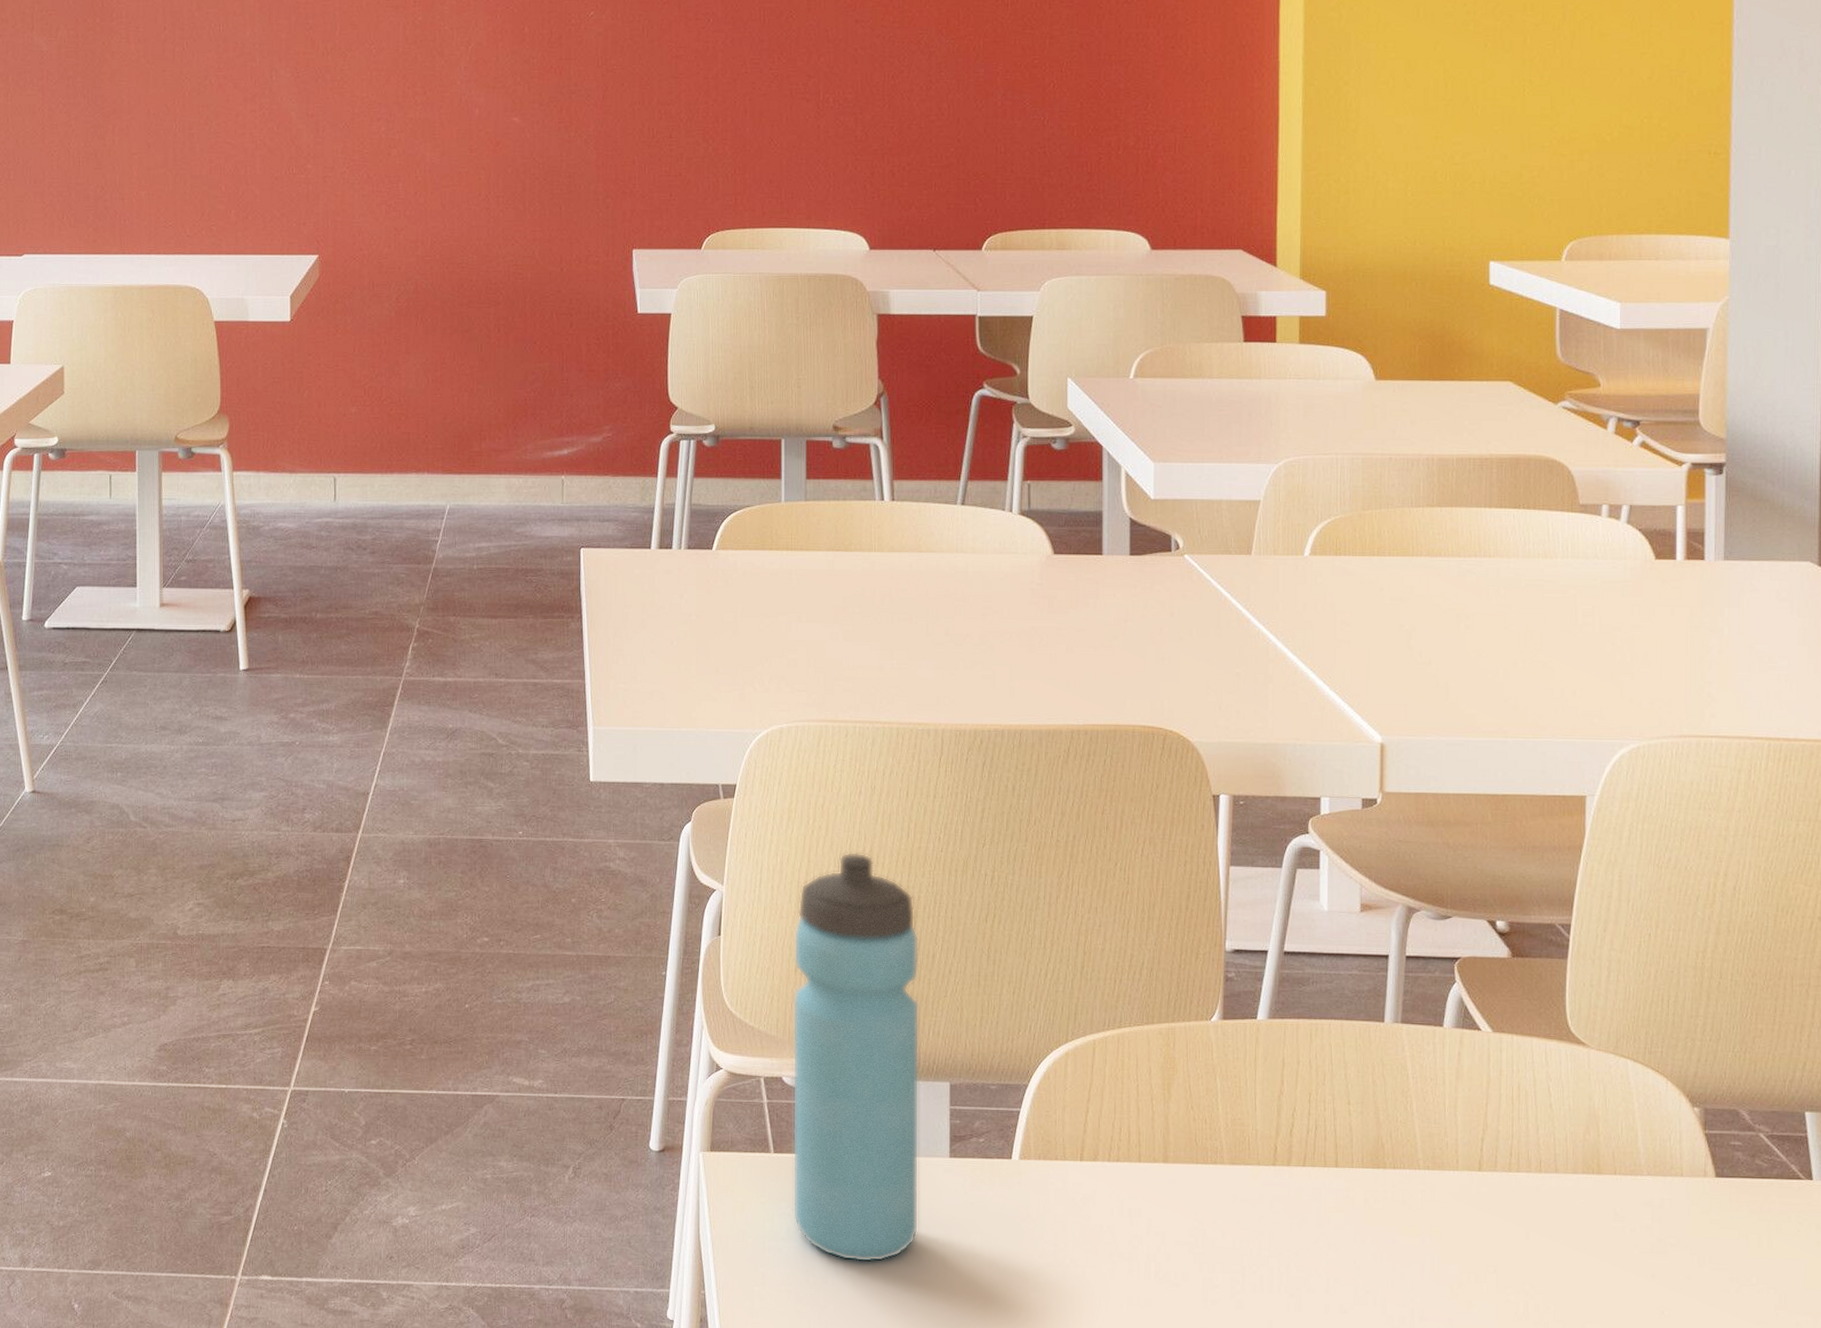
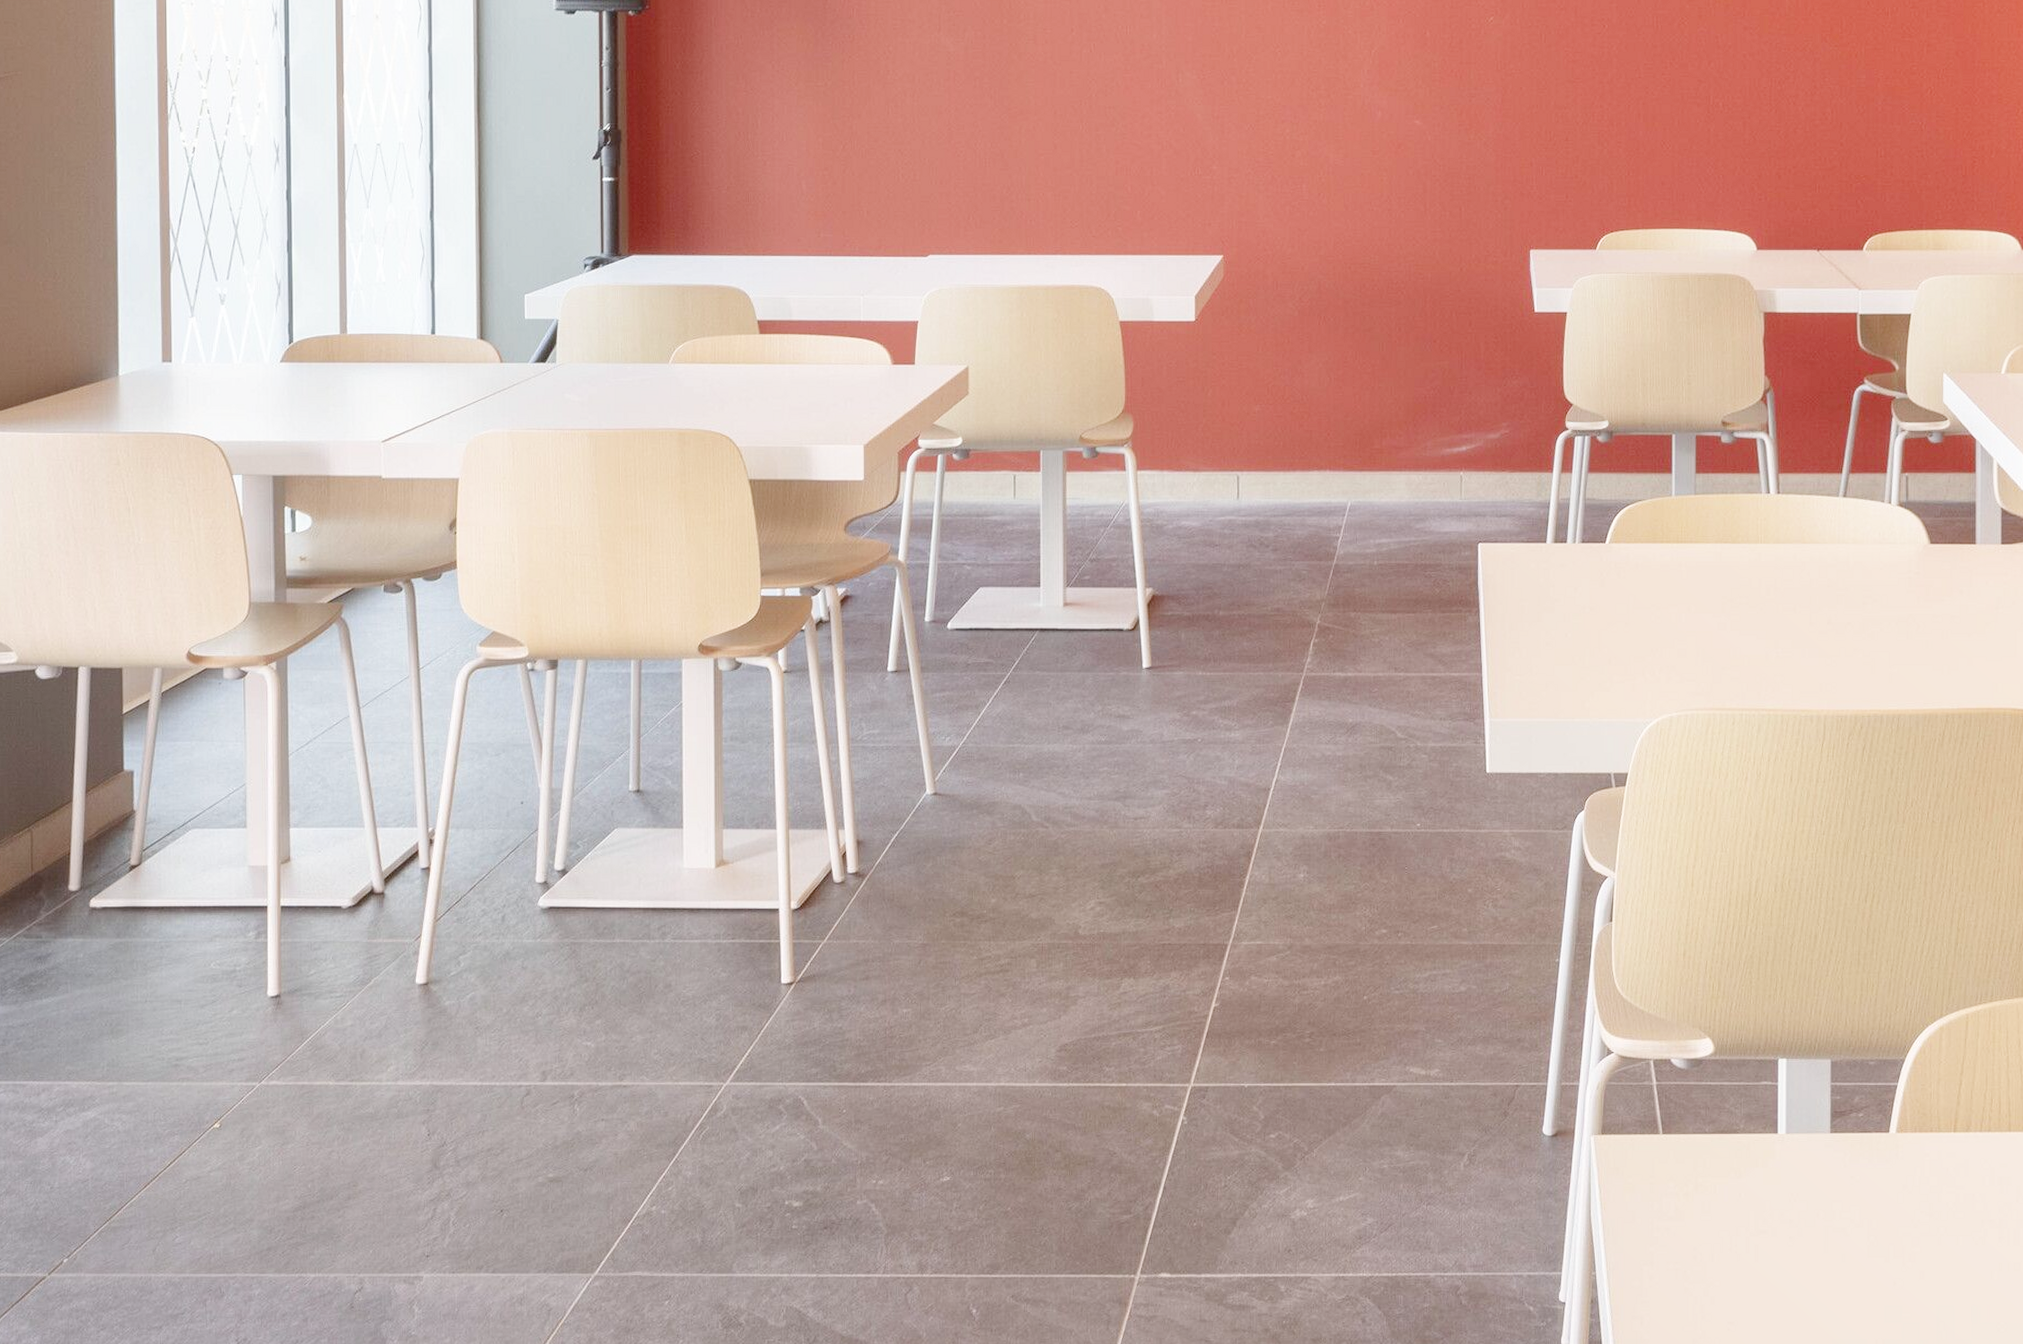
water bottle: present [792,852,920,1263] -> none [1680,837,1802,1238]

